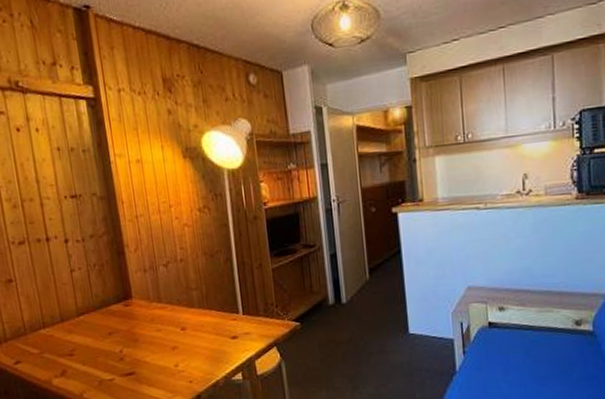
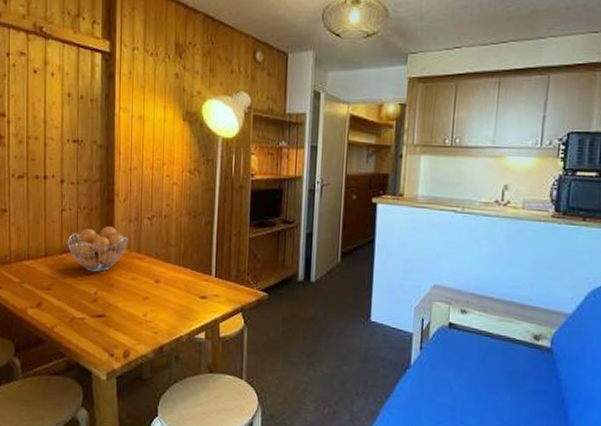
fruit basket: none [82,280,147,330] -> present [67,226,129,272]

